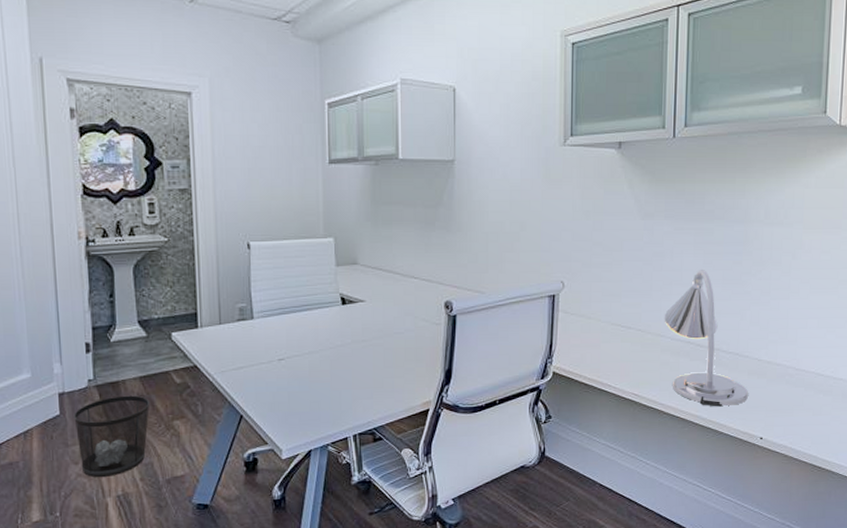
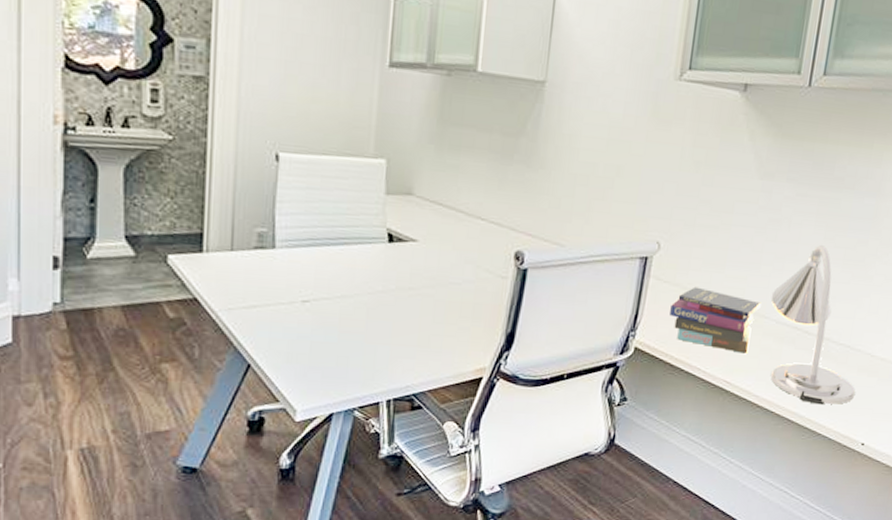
waste bin: present [74,395,150,477] -> none [31,326,133,425]
books: none [579,316,656,369] -> present [670,286,761,353]

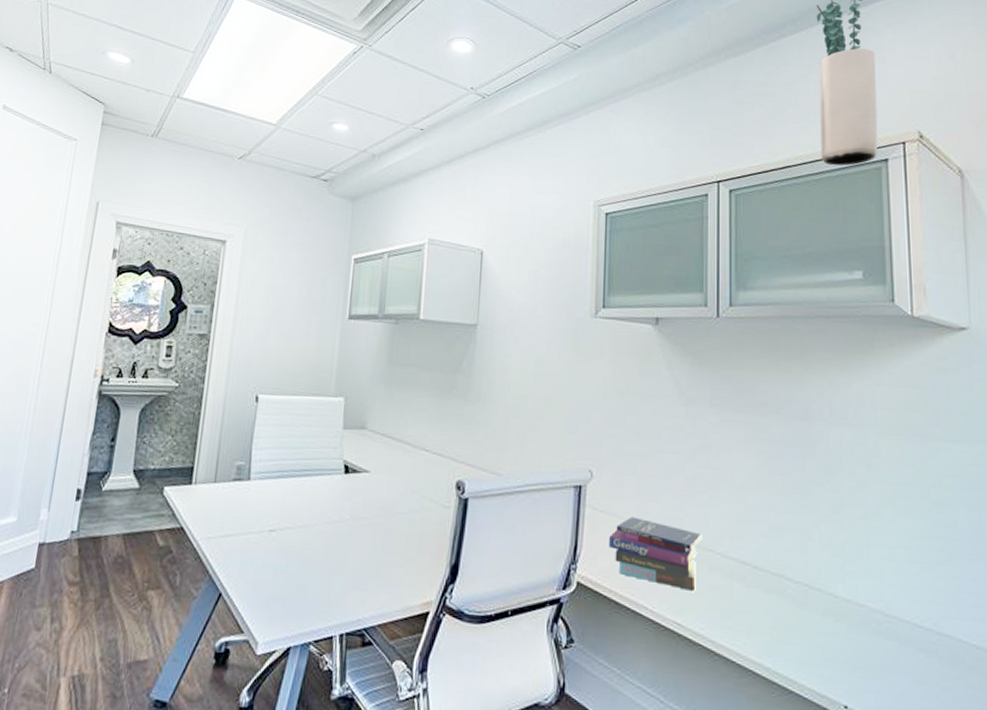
table lamp: present [770,245,855,405] -> none [712,472,824,655]

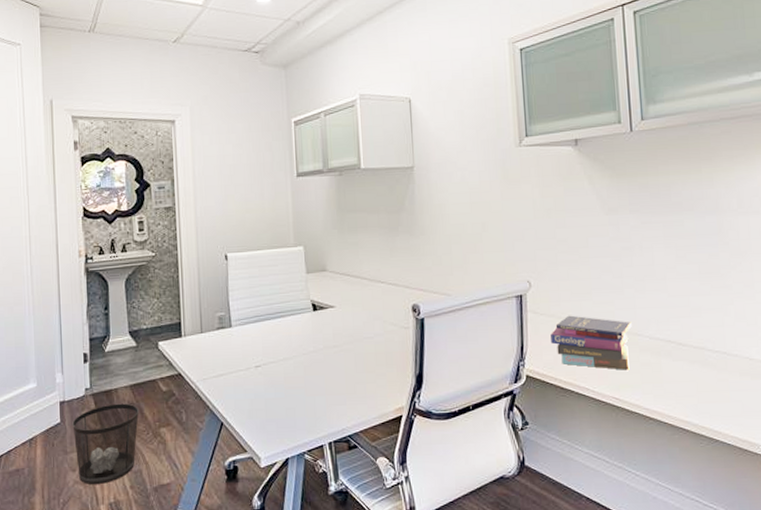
waste bin: none [42,553,129,651] -> present [72,403,140,484]

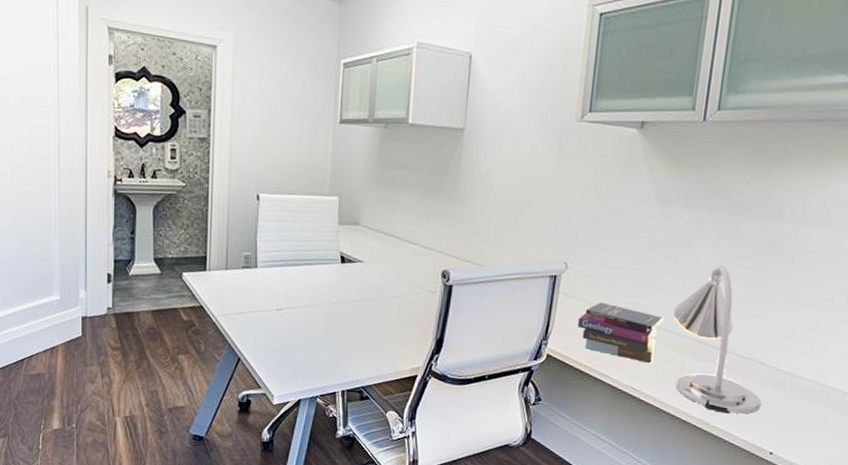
waste bin: present [72,403,140,484] -> none [93,325,160,398]
table lamp: none [639,264,743,412] -> present [673,265,761,414]

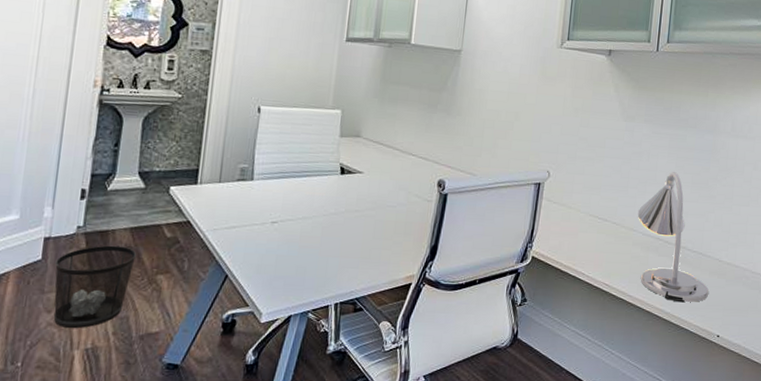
waste bin: none [93,325,160,398] -> present [53,245,137,328]
books: present [578,302,664,363] -> none [559,206,630,260]

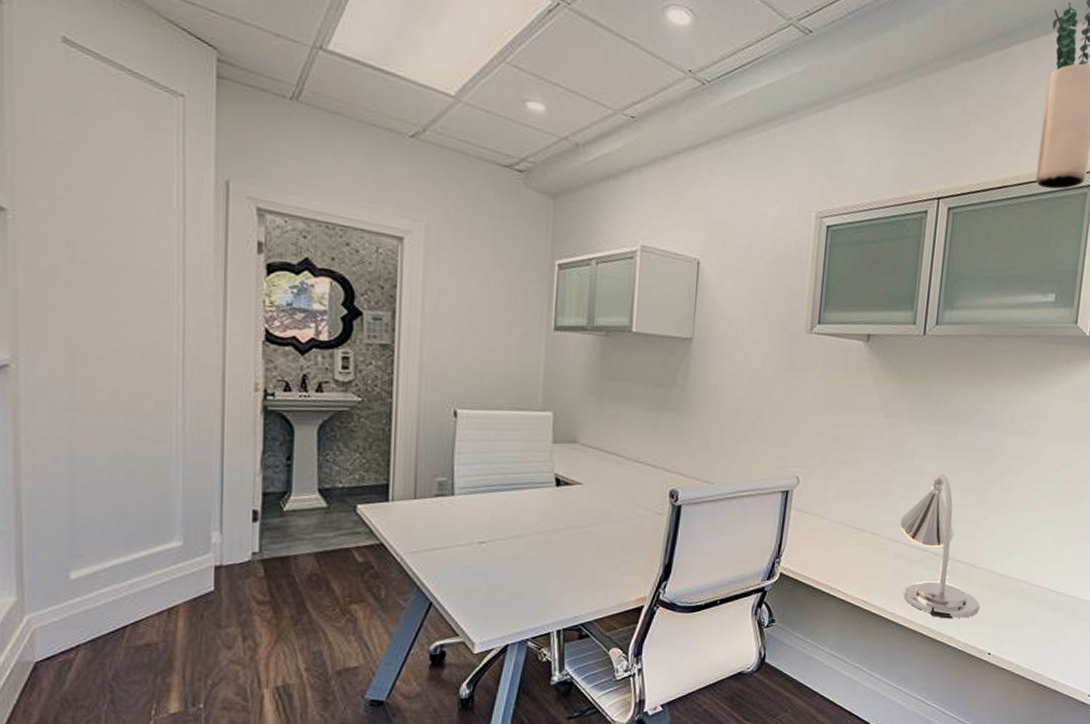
waste bin: present [53,245,137,328] -> none [231,573,325,665]

